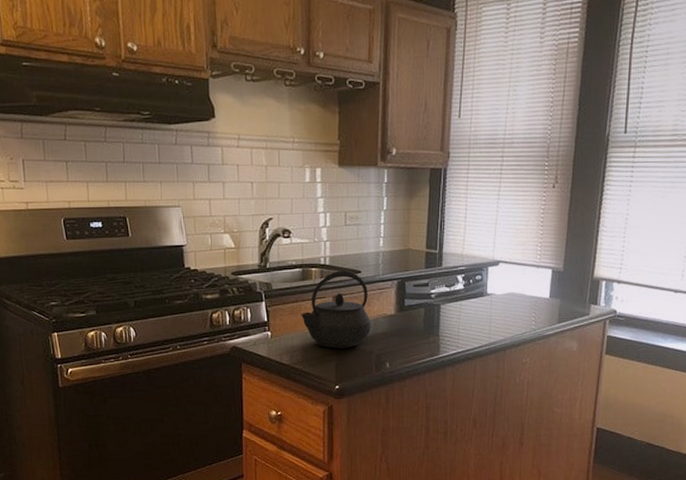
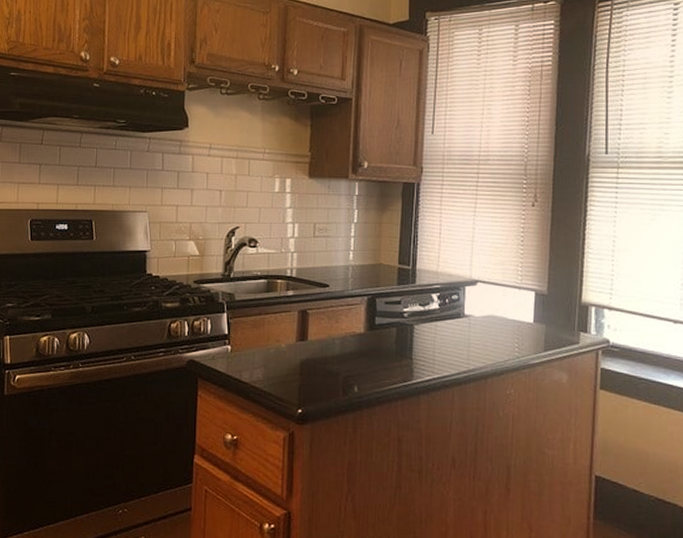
kettle: present [301,270,372,349] -> none [263,283,339,368]

